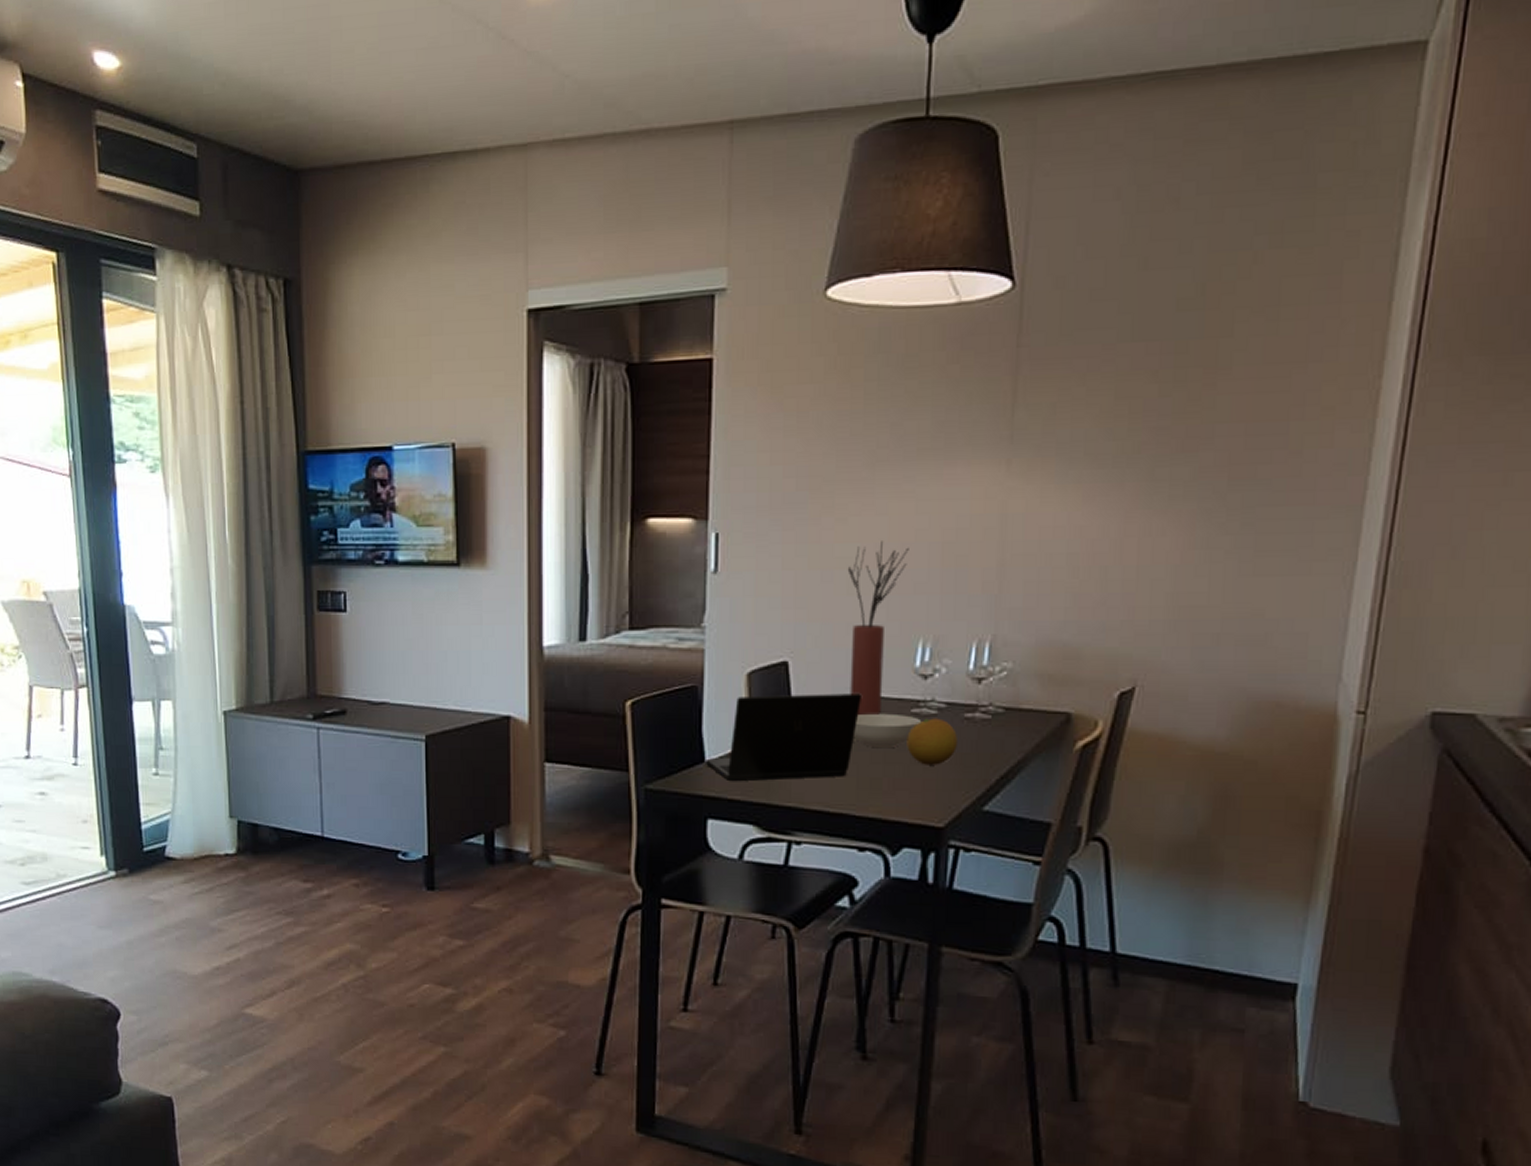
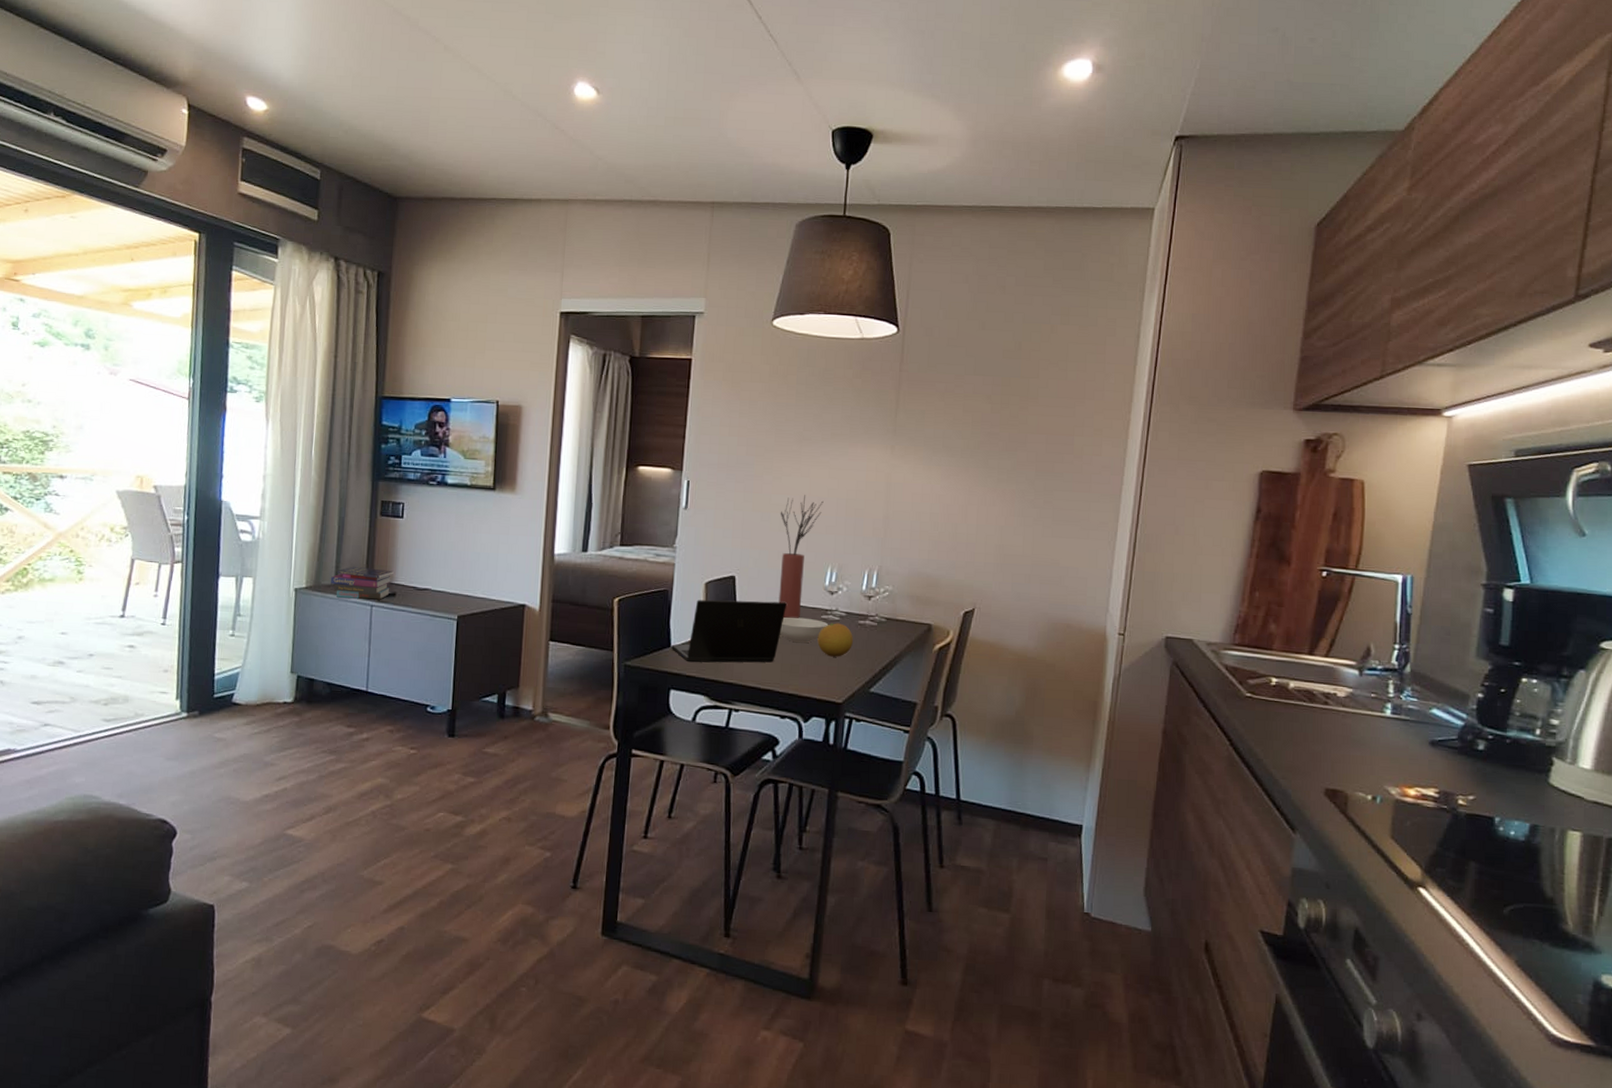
books: none [265,678,342,722] -> present [331,566,395,601]

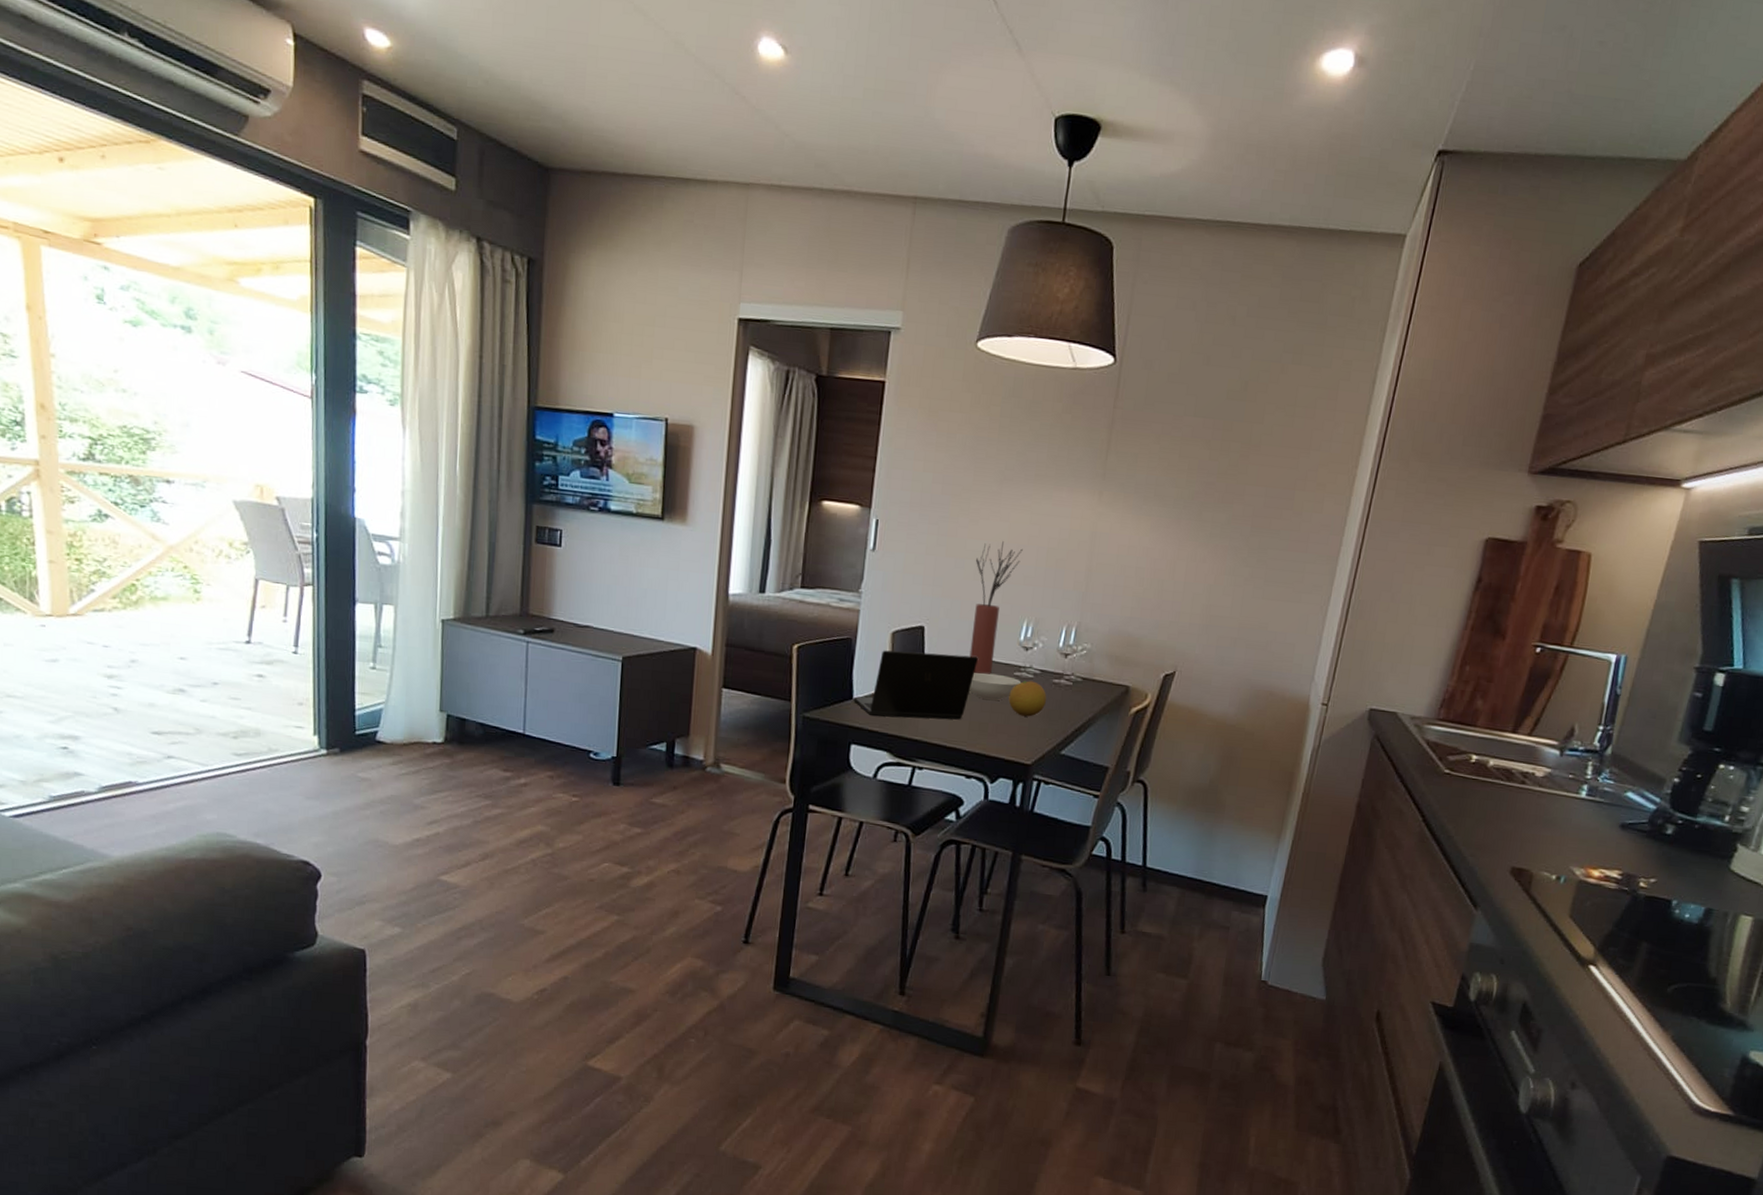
books: present [331,566,395,601] -> none [482,597,553,637]

